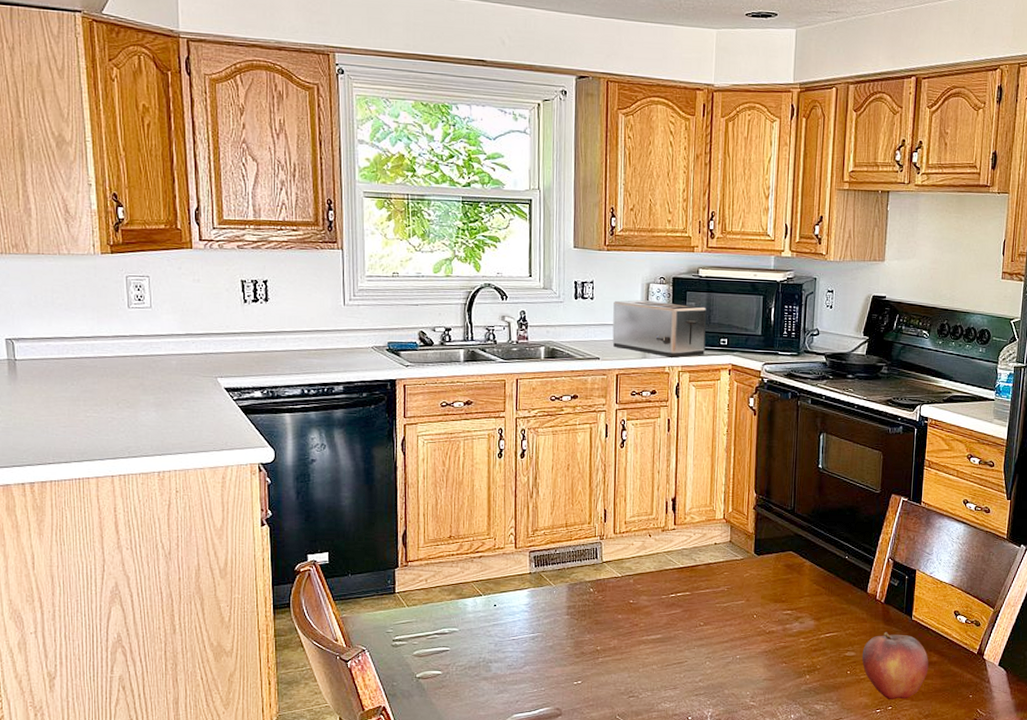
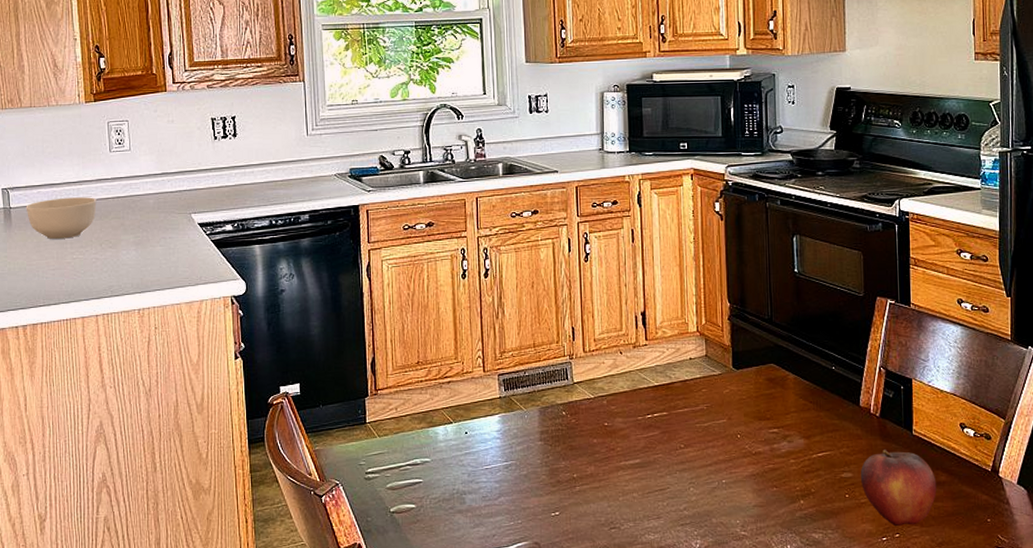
bowl: none [33,352,113,395] -> present [26,197,97,239]
toaster: present [612,299,707,358] -> none [569,108,665,166]

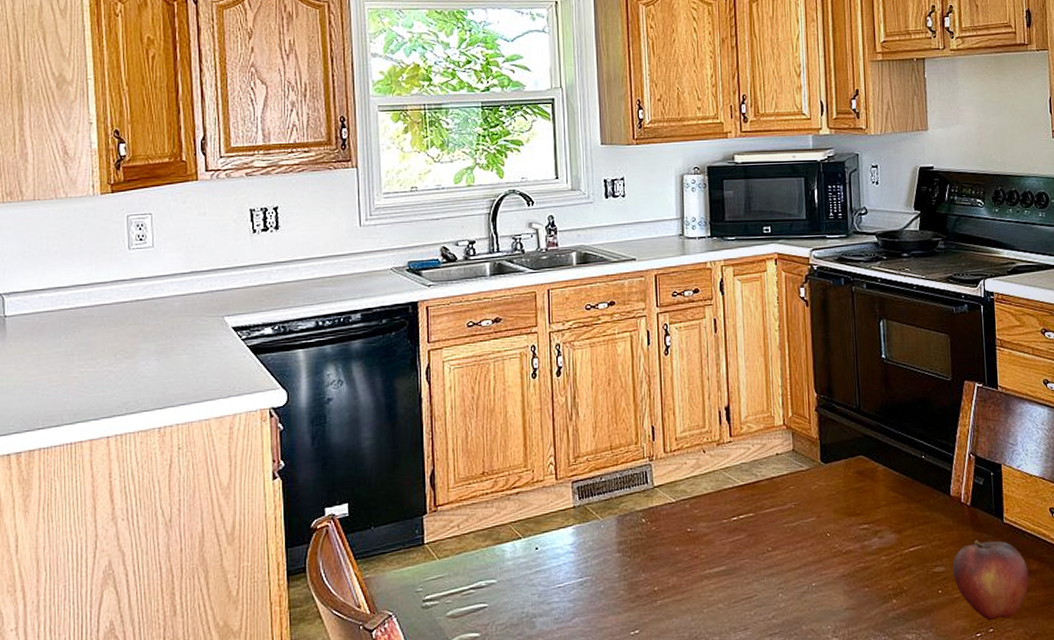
bowl: present [26,197,97,239] -> none [24,301,112,351]

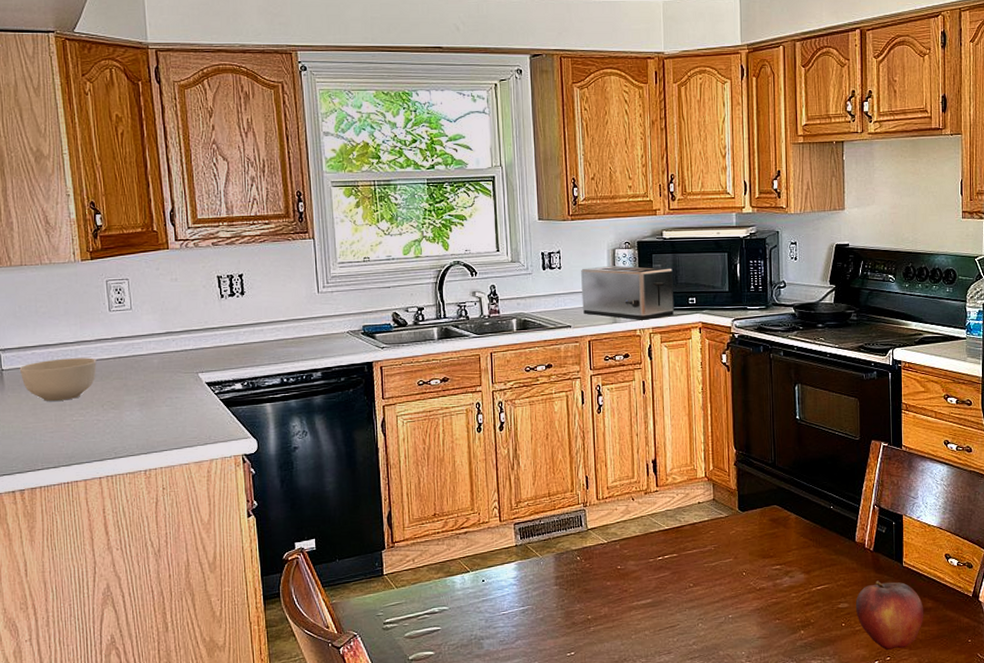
bowl: none [24,301,112,351] -> present [19,357,97,401]
toaster: none [647,192,748,252] -> present [581,265,675,320]

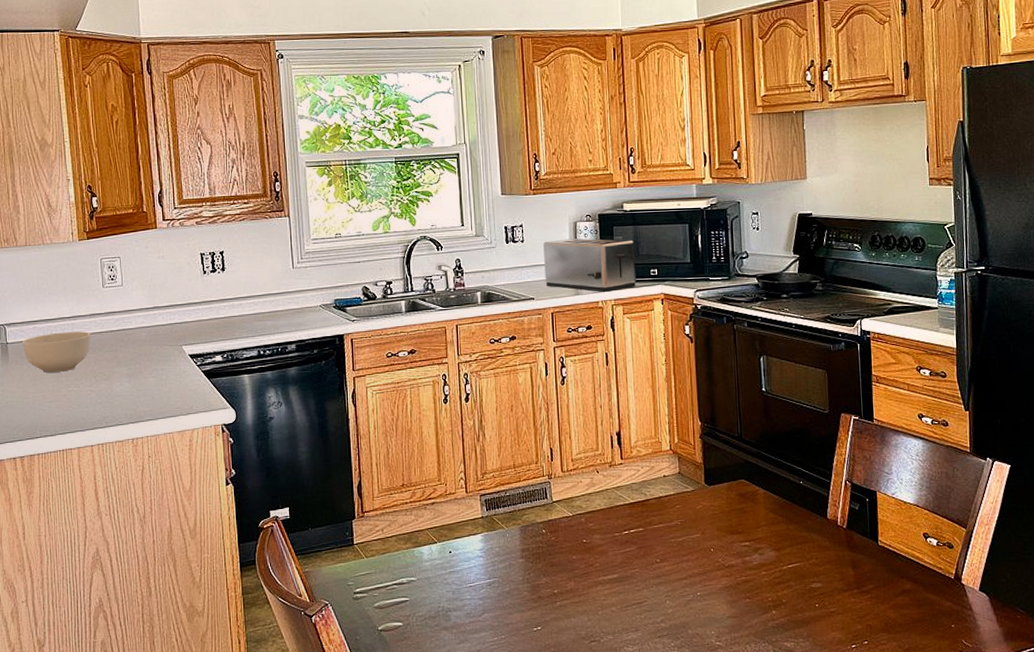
fruit: present [855,580,924,651] -> none [829,559,903,634]

